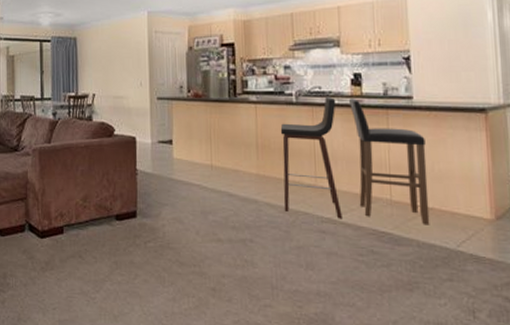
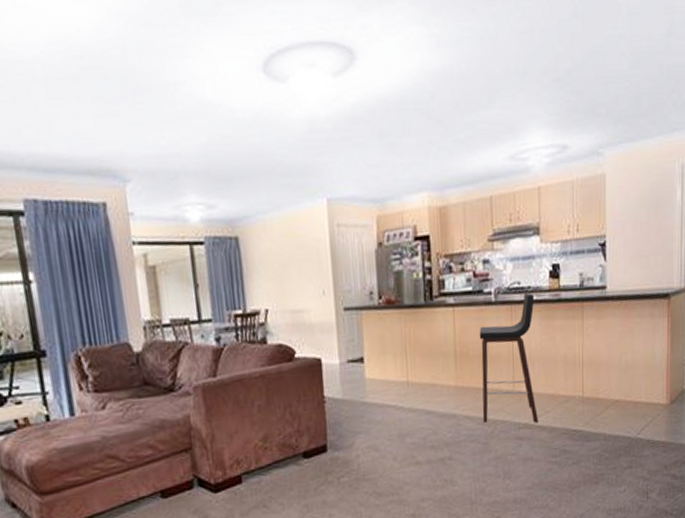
bar stool: present [349,98,430,225] -> none [547,292,616,418]

